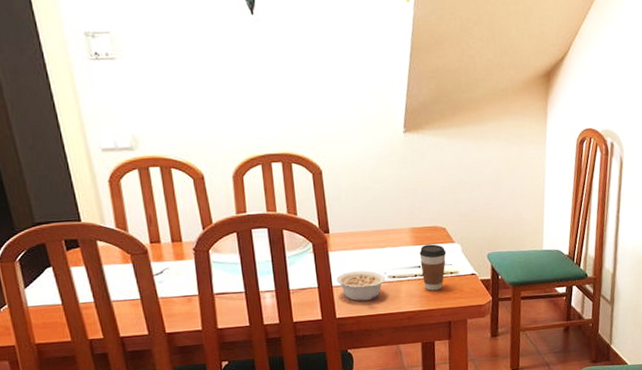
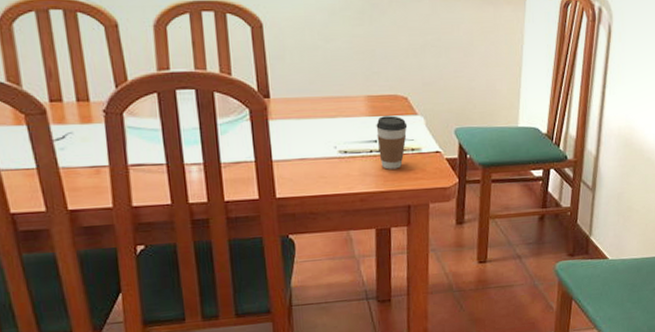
legume: present [336,270,386,301] -> none [277,143,336,179]

